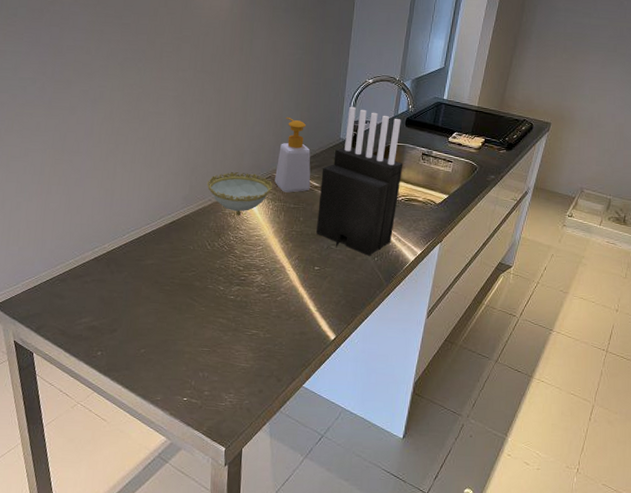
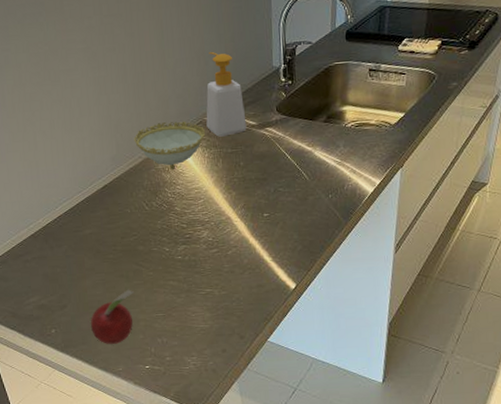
fruit: none [136,321,184,373] -> present [90,289,134,344]
knife block: present [316,106,403,256] -> none [257,27,349,194]

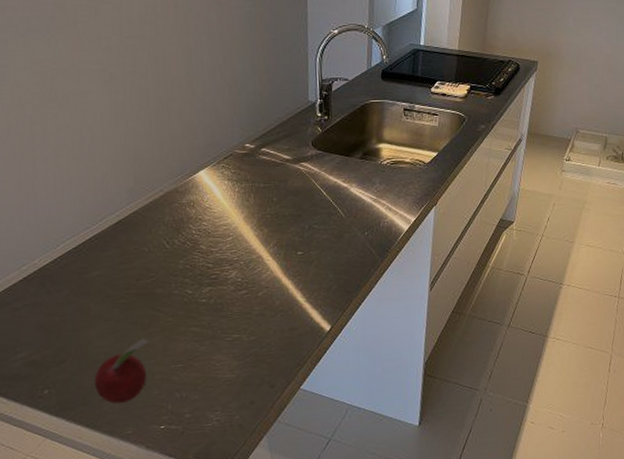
decorative bowl: present [134,121,205,170] -> none [155,153,235,204]
soap bottle: present [206,51,247,137] -> none [237,82,281,171]

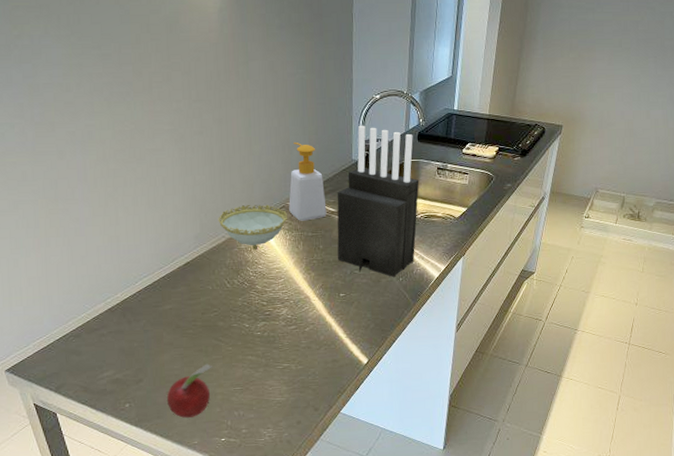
decorative bowl: none [155,153,235,204] -> present [218,204,287,250]
soap bottle: none [237,82,281,171] -> present [289,142,327,221]
knife block: none [292,63,384,231] -> present [337,125,419,277]

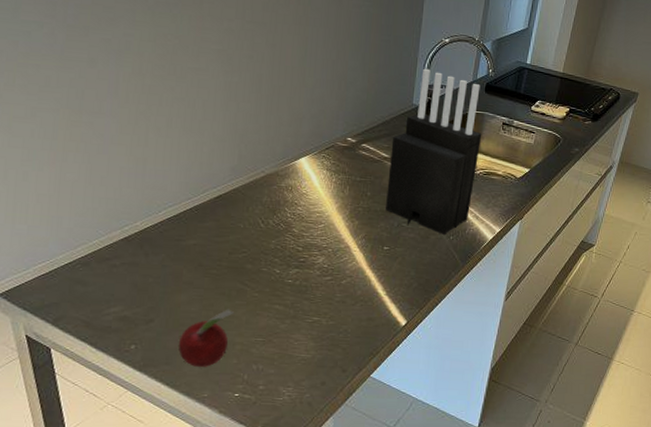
decorative bowl: present [218,204,287,250] -> none [259,140,335,189]
soap bottle: present [289,142,327,221] -> none [338,78,380,164]

